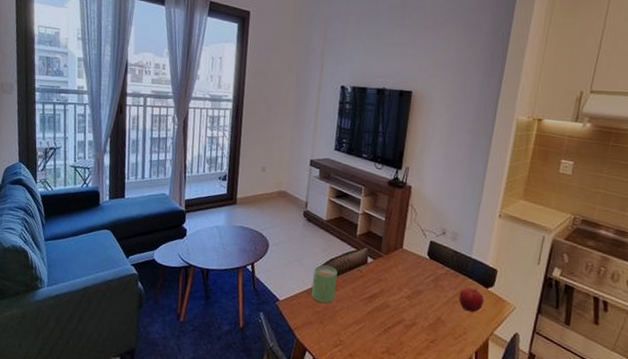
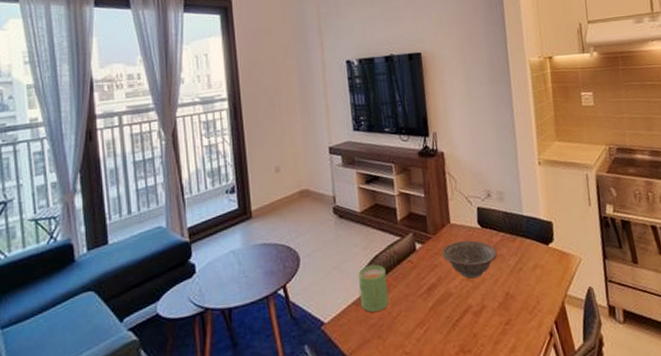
decorative bowl: none [389,265,439,299] -> present [442,240,497,279]
fruit: present [458,287,485,313] -> none [521,248,549,277]

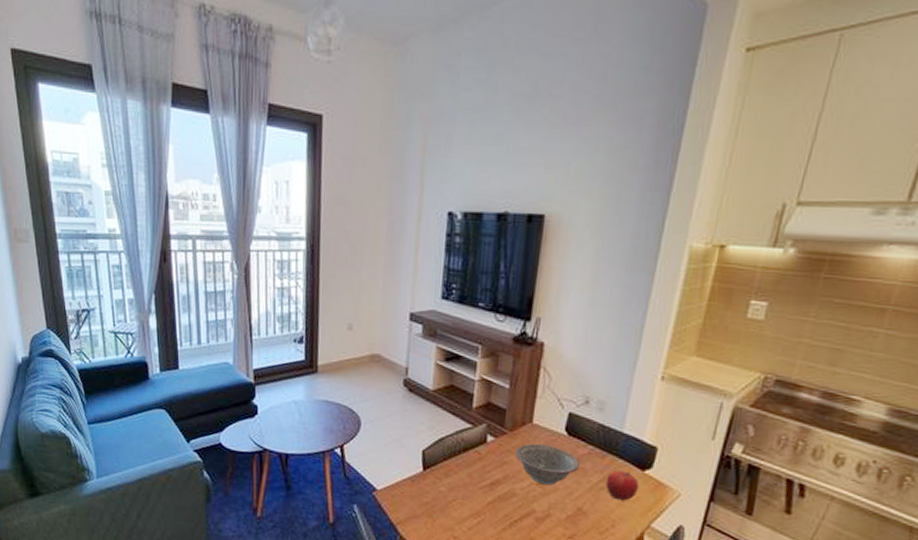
mug: present [358,264,389,312] -> none [416,445,449,492]
fruit: none [521,248,549,277] -> present [605,470,640,501]

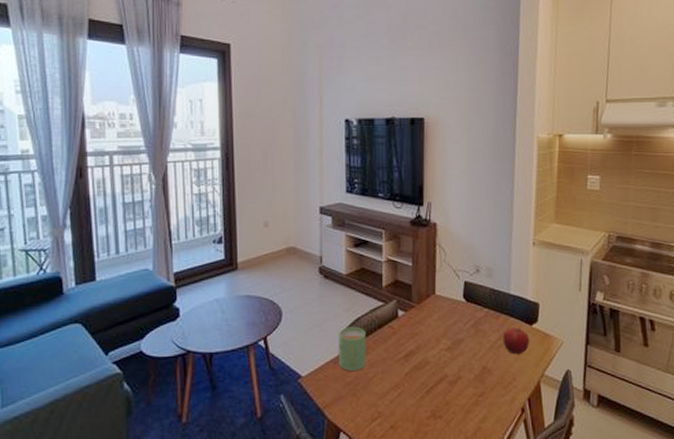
mug: none [416,445,449,492] -> present [338,326,366,371]
decorative bowl: present [515,443,579,486] -> none [424,312,479,350]

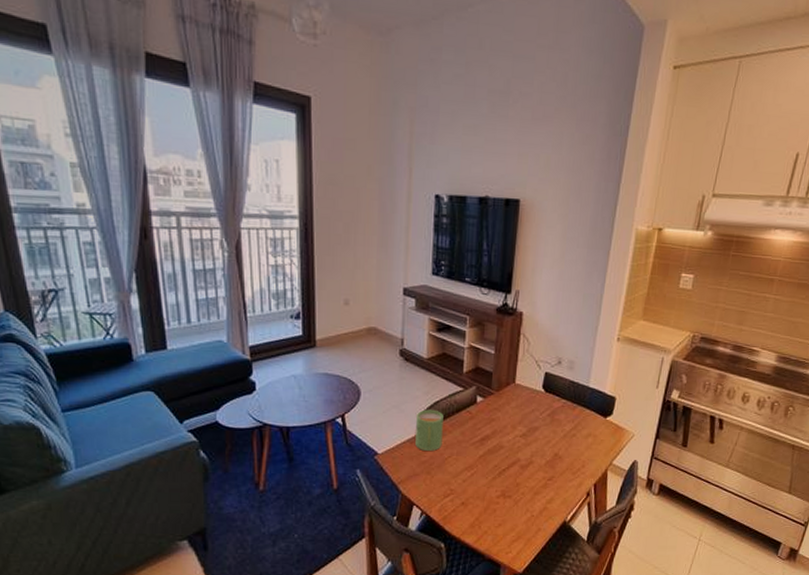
fruit: present [503,328,530,355] -> none [576,419,603,444]

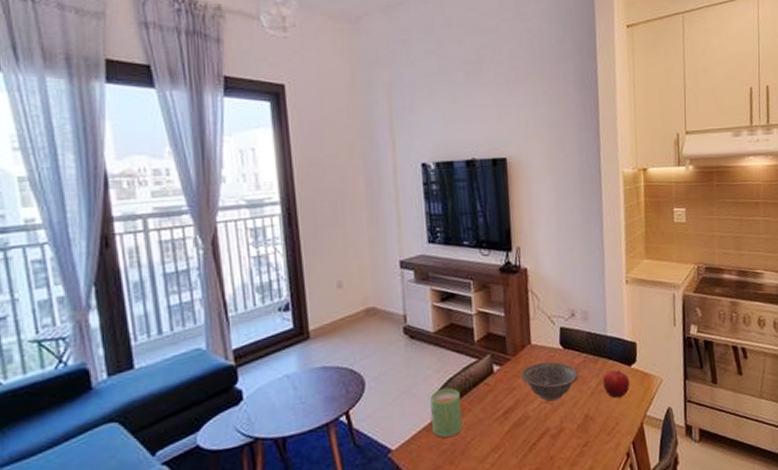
decorative bowl: none [502,400,555,437] -> present [521,361,578,401]
fruit: none [576,419,603,444] -> present [602,369,630,399]

